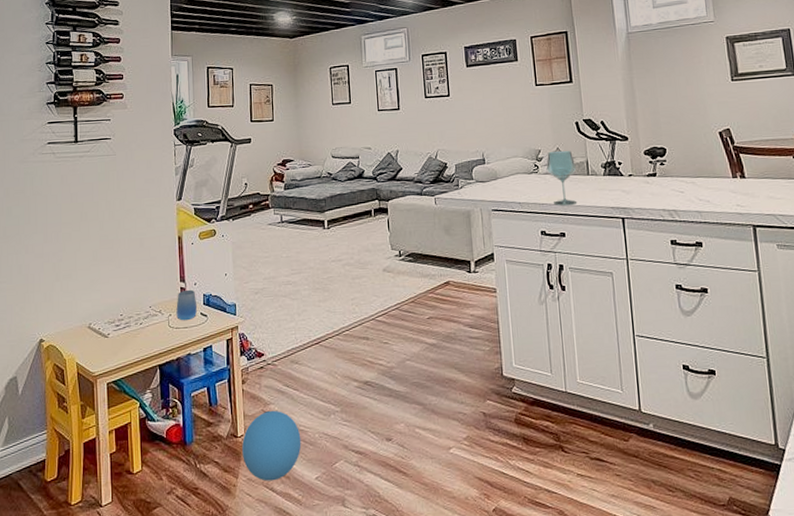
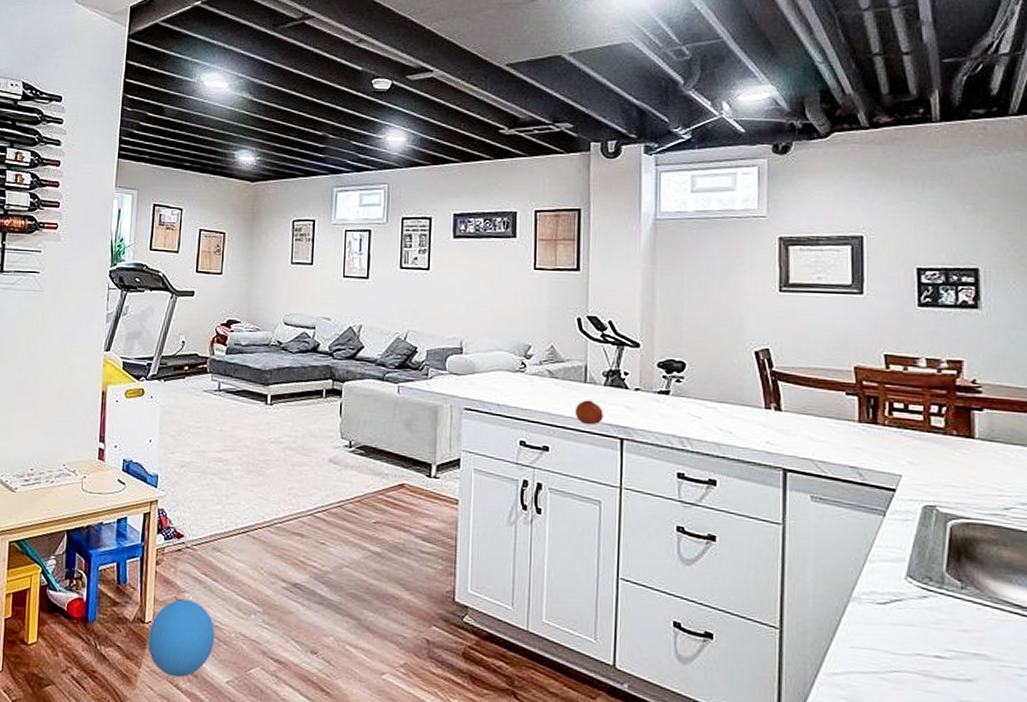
cup: present [176,289,197,321] -> none [91,451,115,486]
wine glass: present [546,150,578,206] -> none [535,348,572,416]
fruit: none [582,189,606,211] -> present [574,400,603,426]

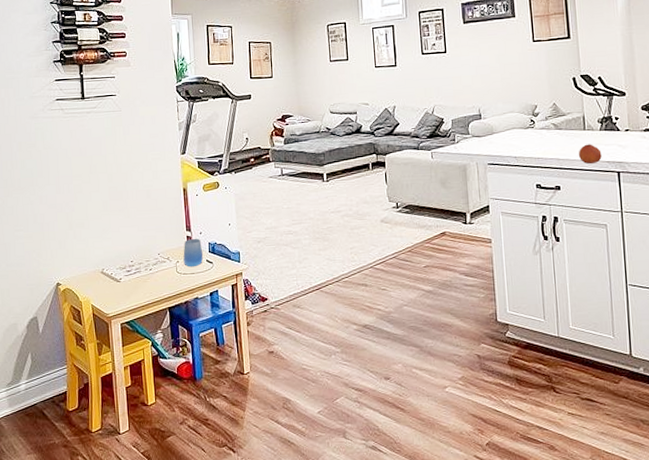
cup: none [91,451,115,486] -> present [183,238,203,268]
ball: present [148,599,215,678] -> none [248,350,304,414]

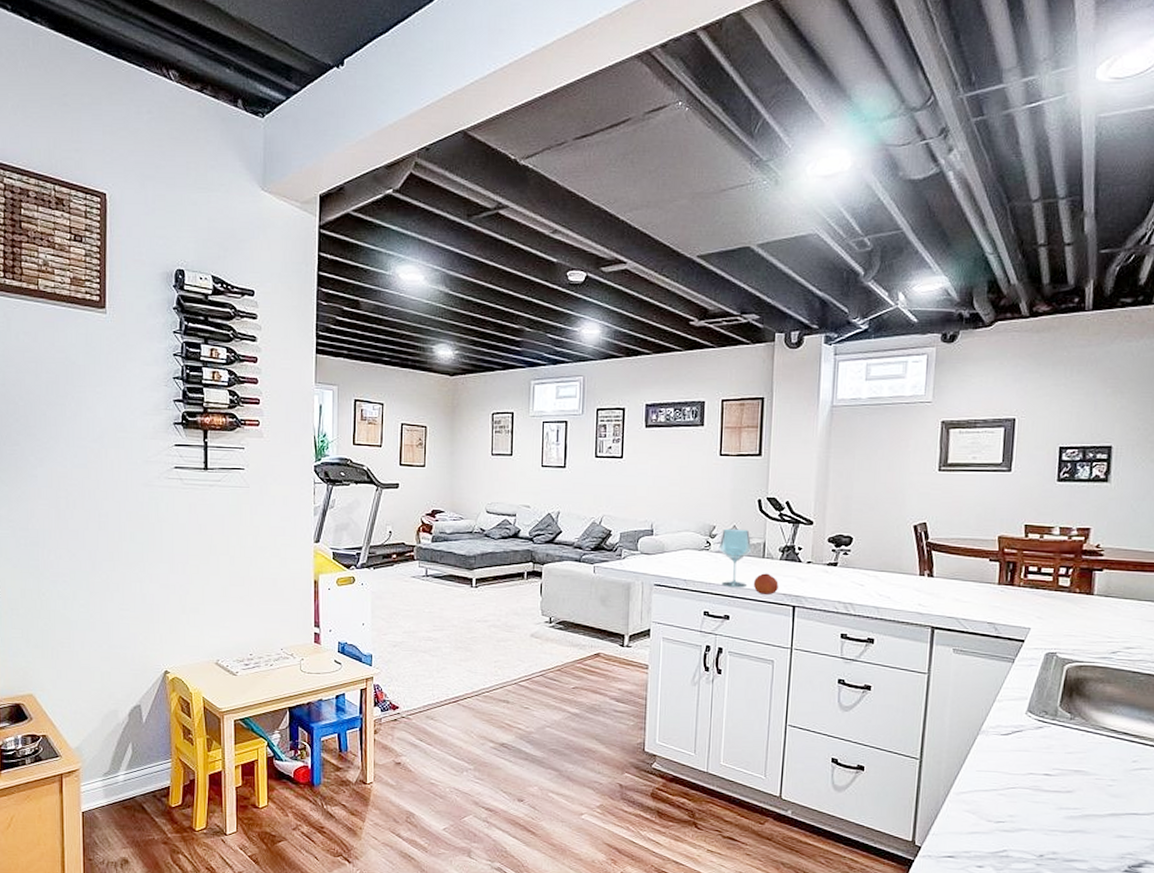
cup: present [183,238,203,268] -> none [309,635,331,667]
wine glass: none [542,105,573,160] -> present [718,528,752,588]

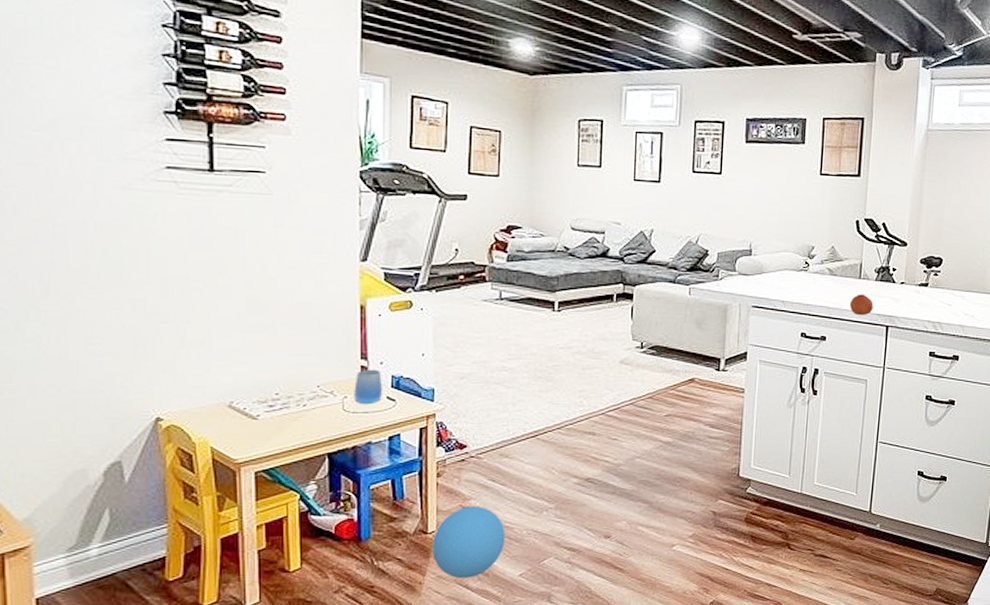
cup: none [309,635,331,667] -> present [354,369,382,405]
ball: none [371,761,431,828] -> present [432,505,506,579]
wine glass: present [718,528,752,588] -> none [817,249,849,309]

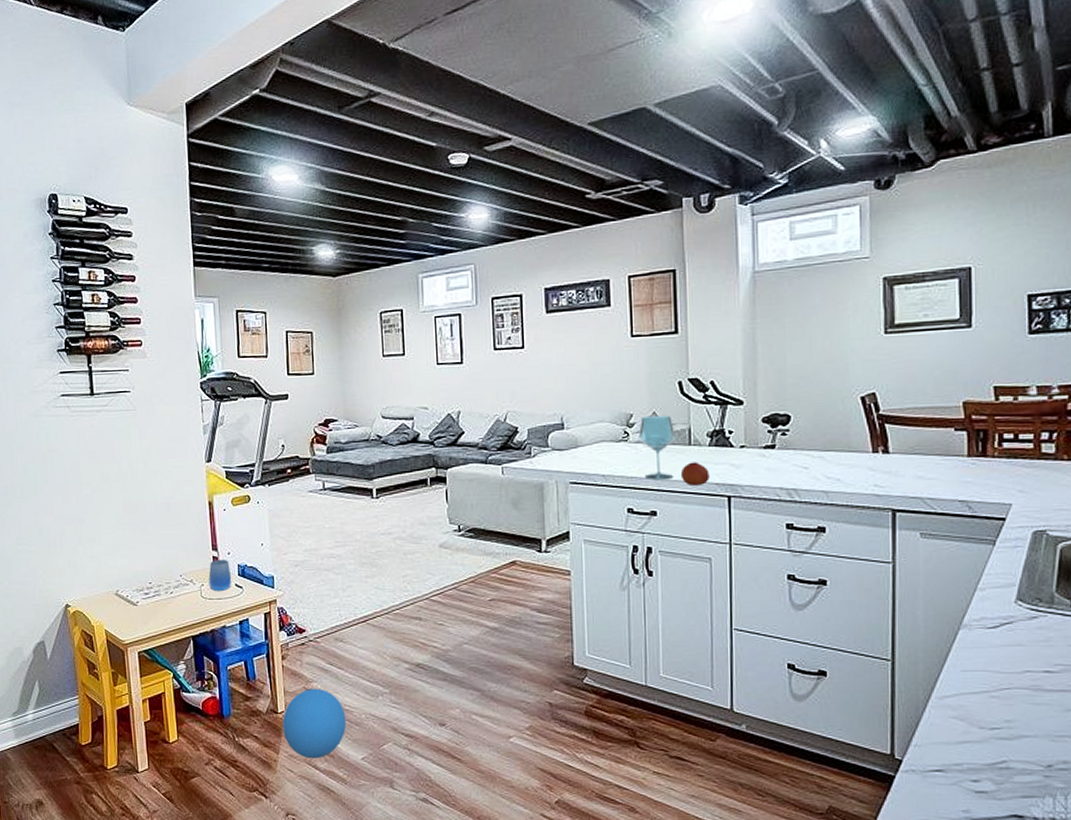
wine glass: none [817,249,849,309] -> present [638,415,676,481]

